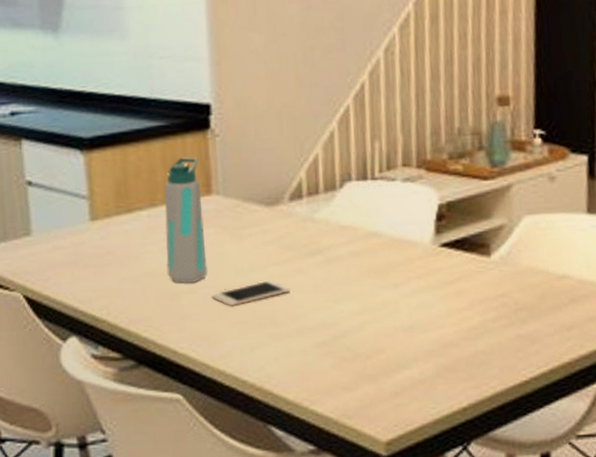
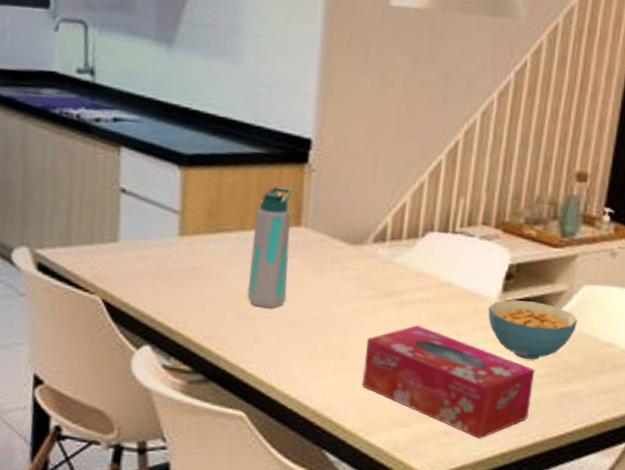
cell phone: present [211,280,290,307] -> none [286,314,362,335]
tissue box: none [298,281,486,395] -> present [362,324,535,439]
cereal bowl: none [423,240,524,303] -> present [488,300,578,359]

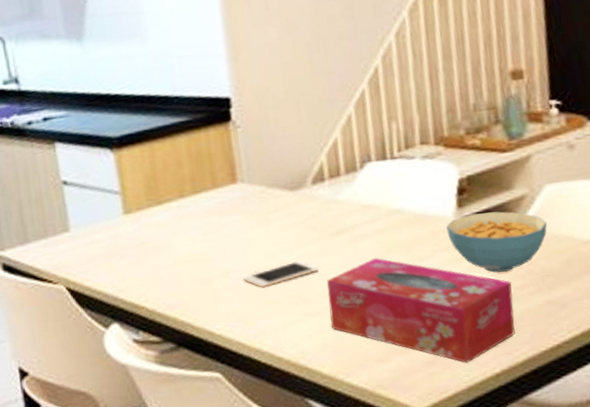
water bottle: present [247,186,293,309] -> none [191,148,238,269]
cell phone: none [286,314,362,335] -> present [243,260,319,288]

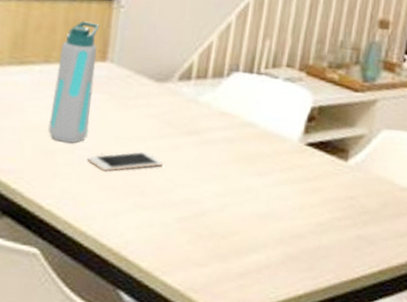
water bottle: none [191,148,238,269] -> present [48,21,100,144]
tissue box: present [327,257,516,363] -> none [160,164,333,281]
cereal bowl: present [446,211,548,273] -> none [289,142,376,202]

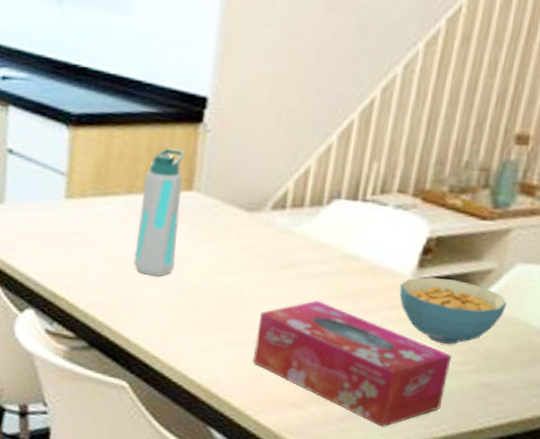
cell phone: present [87,151,163,172] -> none [174,285,255,306]
tissue box: none [160,164,333,281] -> present [253,300,452,427]
cereal bowl: none [289,142,376,202] -> present [399,277,508,344]

